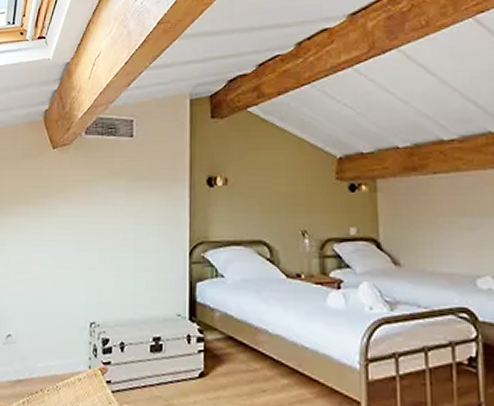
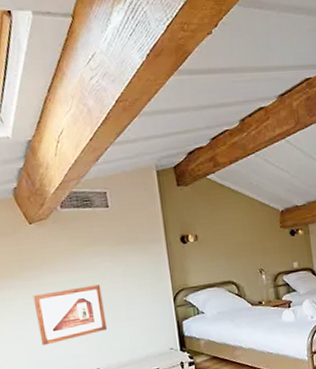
picture frame: none [42,223,112,284] -> present [33,284,108,346]

